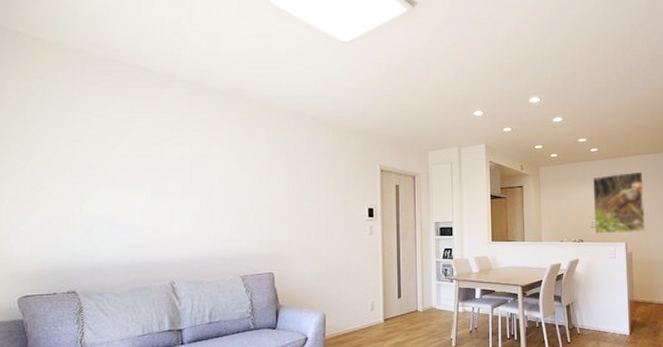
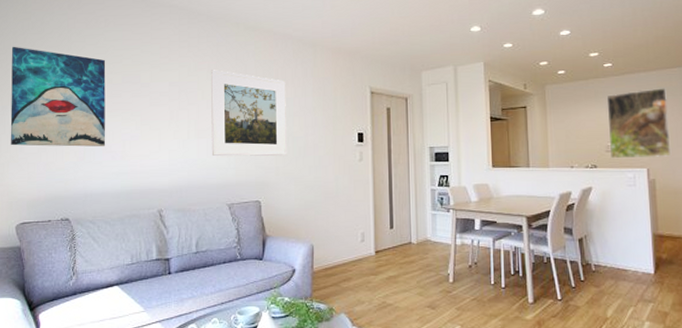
wall art: none [10,115,115,219] -> present [10,46,106,147]
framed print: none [223,145,301,230] -> present [210,70,288,157]

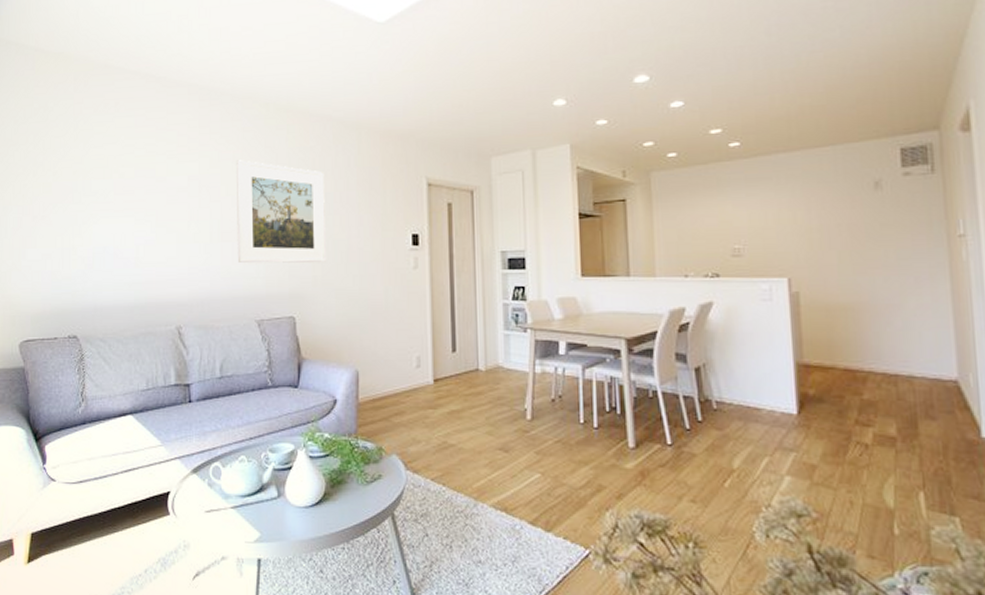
wall art: present [10,46,106,147] -> none [12,137,117,253]
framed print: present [606,88,672,159] -> none [732,173,822,266]

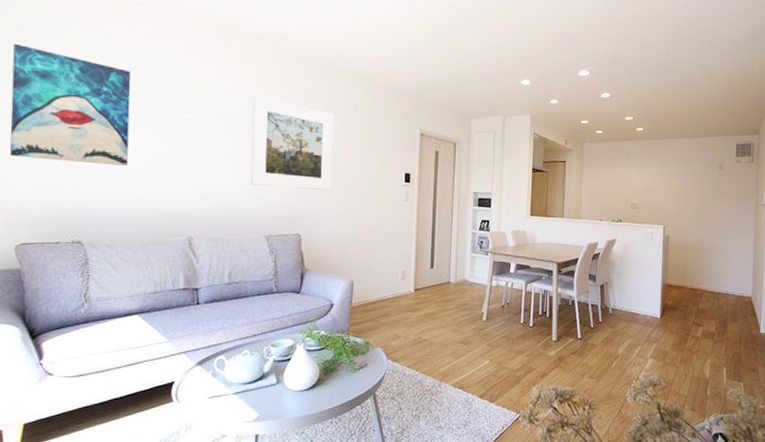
wall art: none [12,137,117,253] -> present [9,43,132,166]

